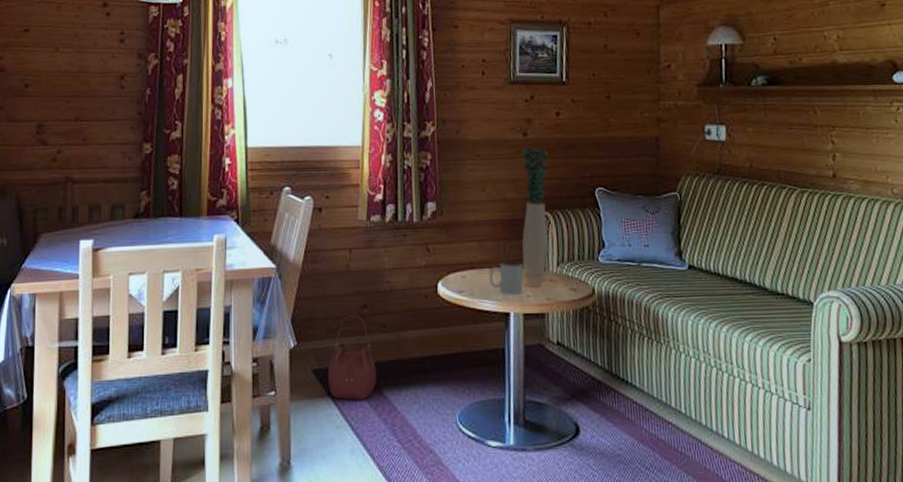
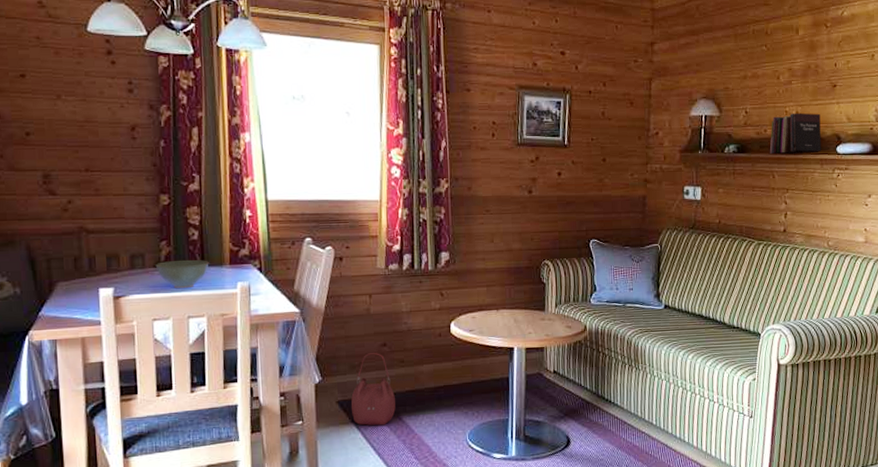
bowl: none [134,211,187,242] -> present [155,260,209,289]
cup: present [489,260,524,296] -> none [496,302,527,334]
vase: present [521,141,549,289] -> none [525,198,551,327]
books: none [807,37,873,87] -> present [769,113,821,155]

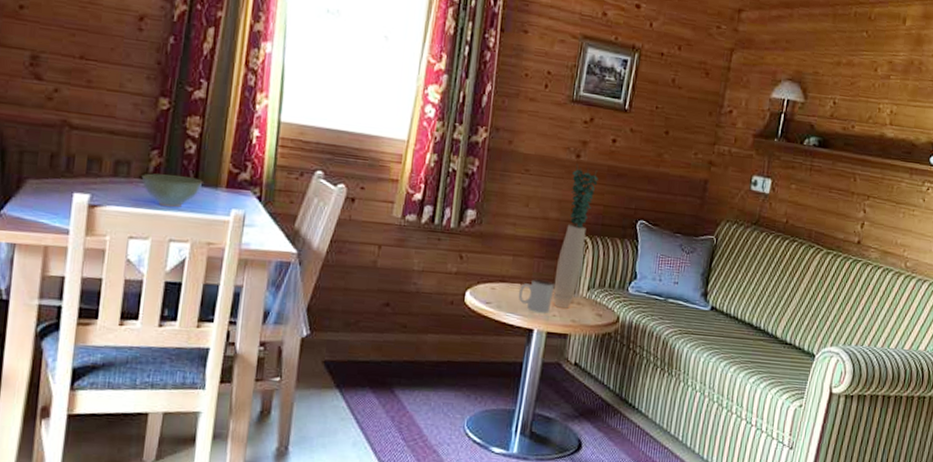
handbag: present [351,353,396,426] -> none [338,311,391,396]
cup: none [496,302,527,334] -> present [518,278,555,314]
vase: none [525,198,551,327] -> present [552,163,598,310]
books: present [769,113,821,155] -> none [854,111,917,161]

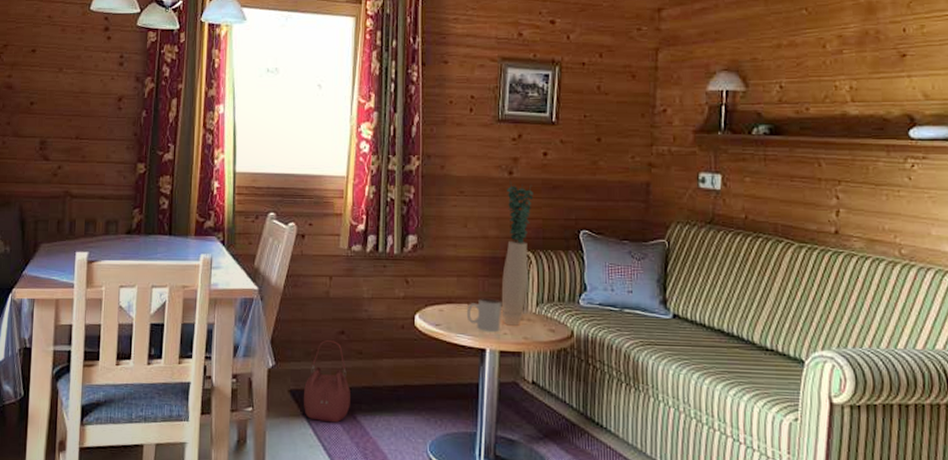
bowl: present [141,173,203,209] -> none [127,229,176,258]
handbag: none [338,311,391,396] -> present [303,340,350,423]

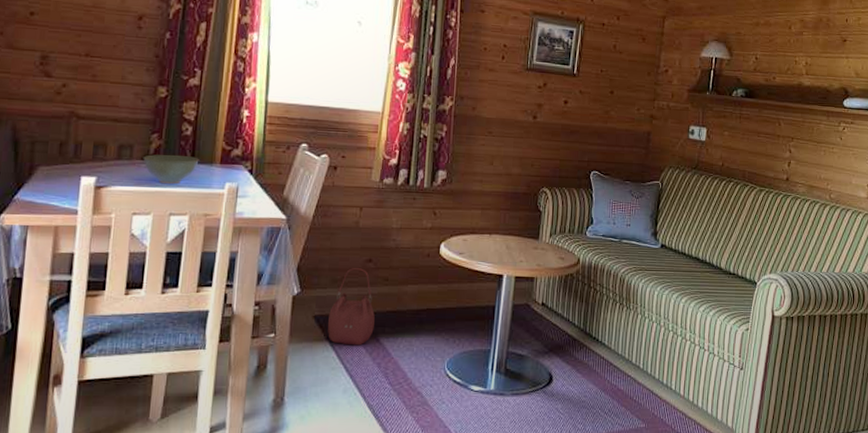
bowl: none [127,229,176,258] -> present [143,154,199,185]
cup: present [466,297,503,333] -> none [487,228,521,261]
vase: present [501,180,534,327] -> none [519,124,554,255]

